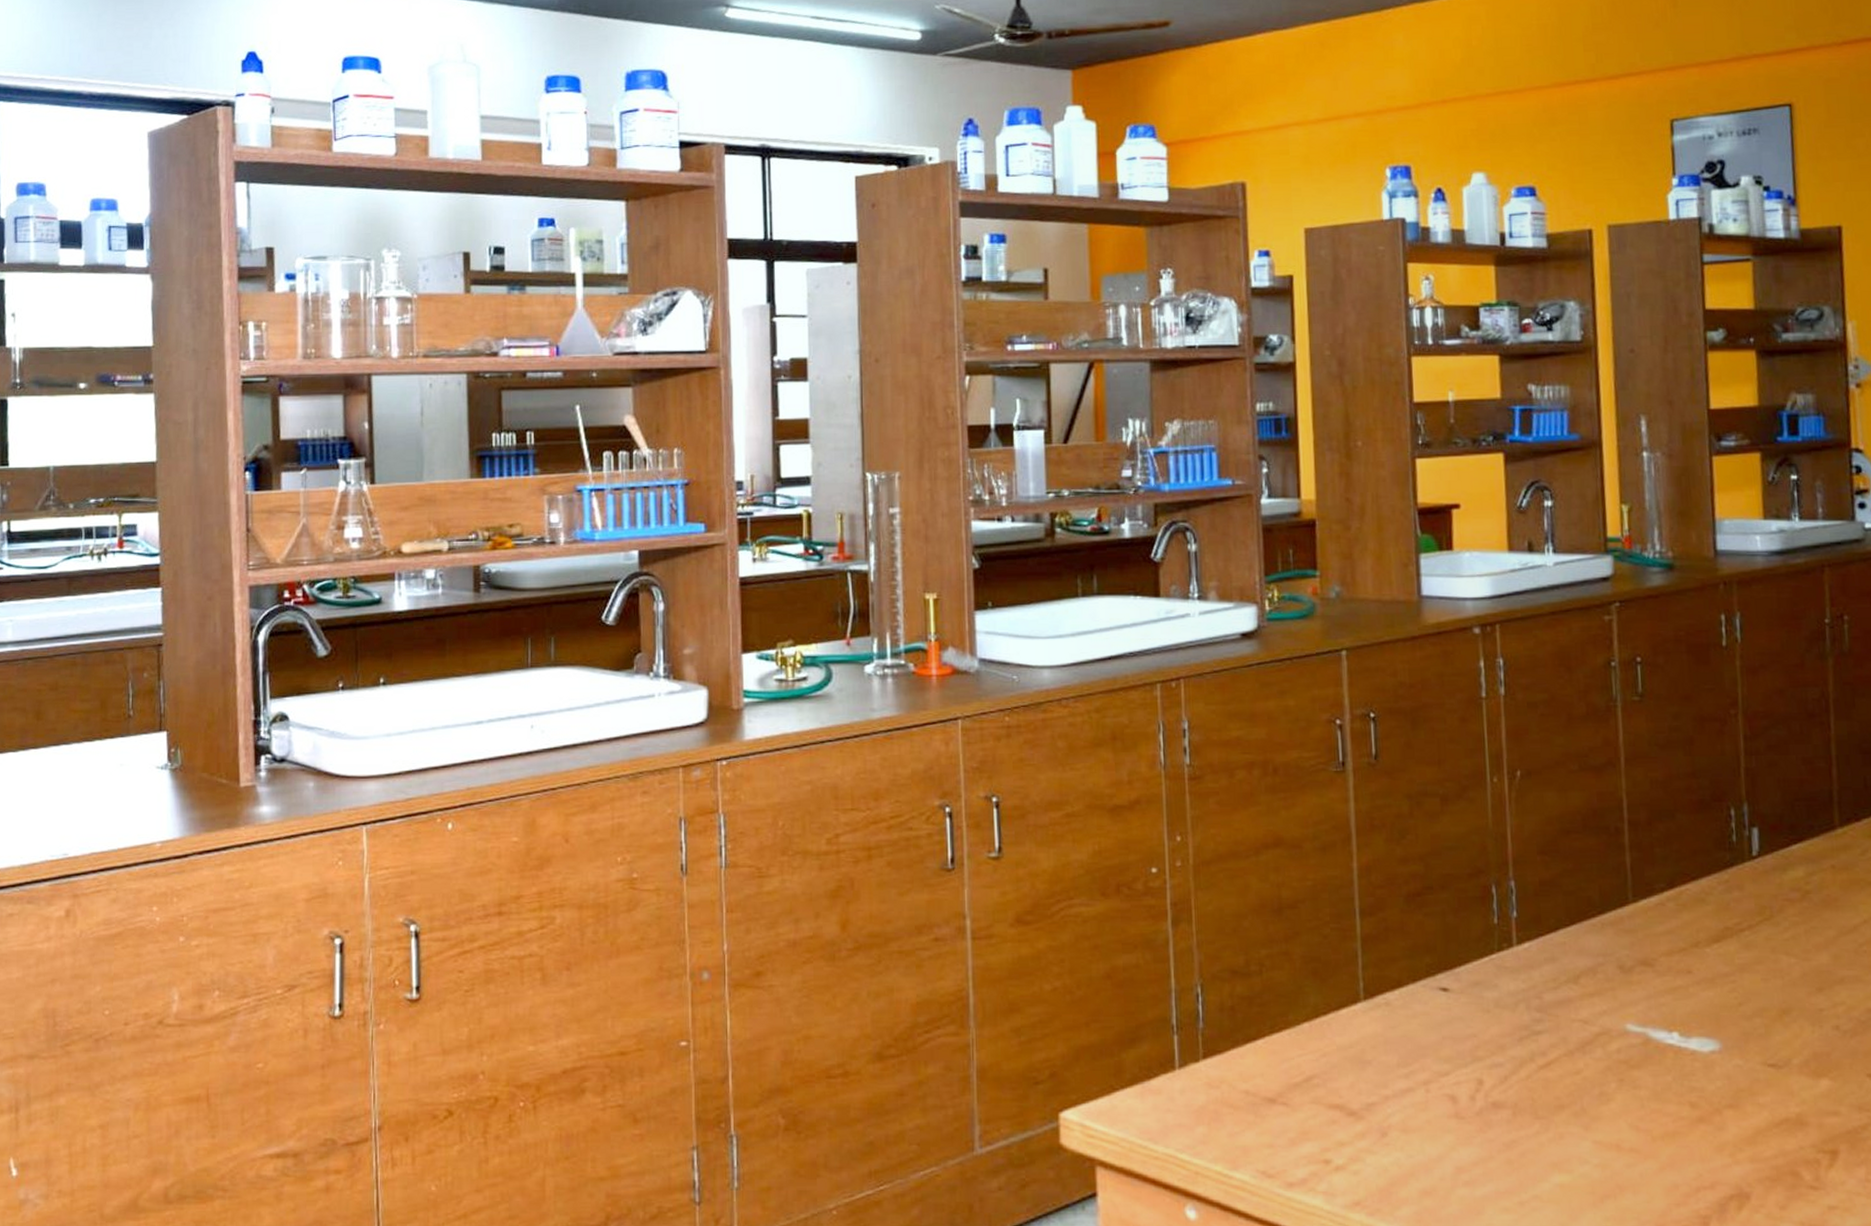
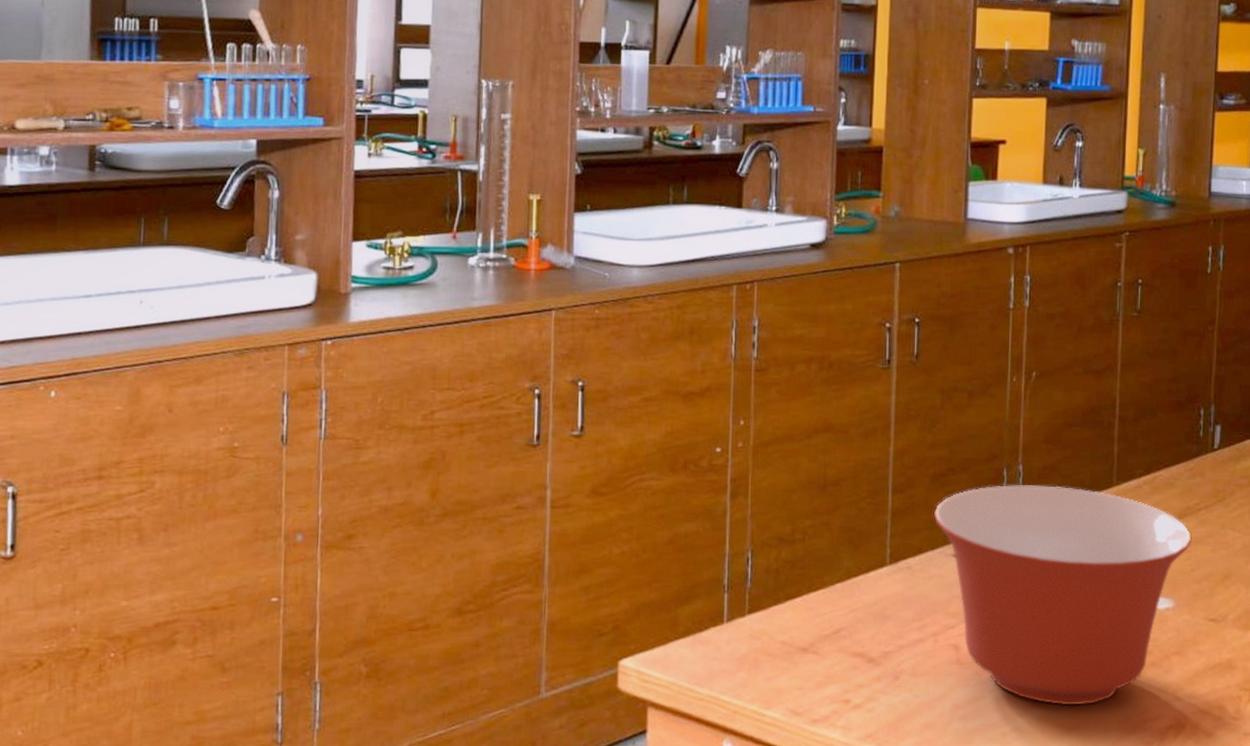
mixing bowl: none [1411,904,1735,1170] -> present [933,485,1192,706]

